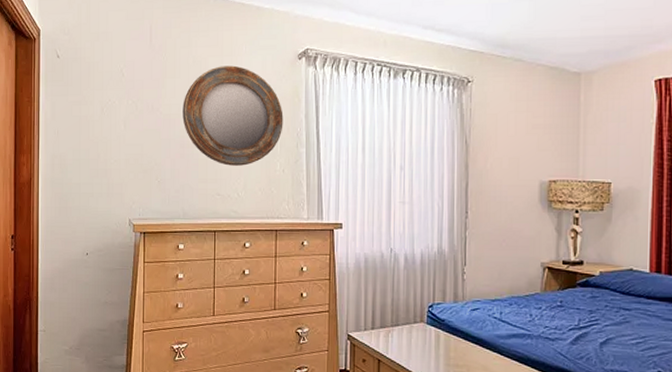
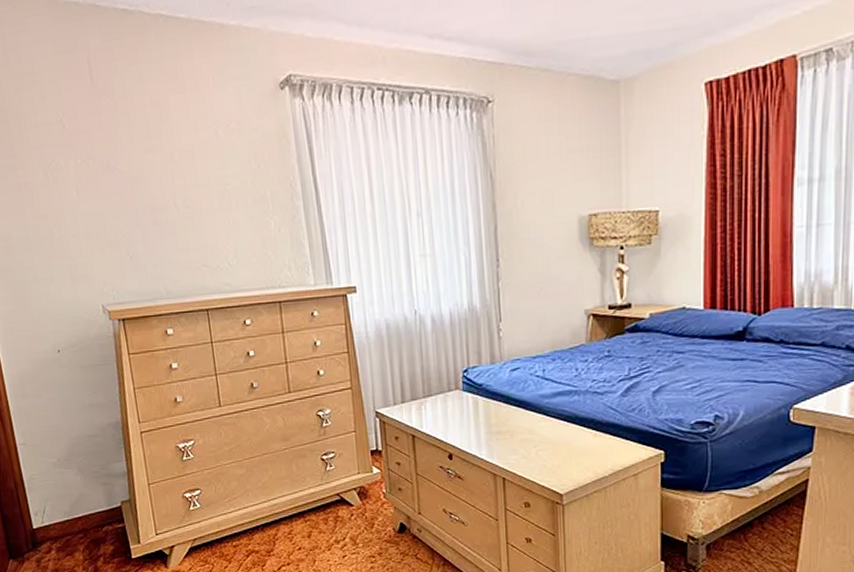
home mirror: present [182,65,283,166] -> none [145,103,273,230]

